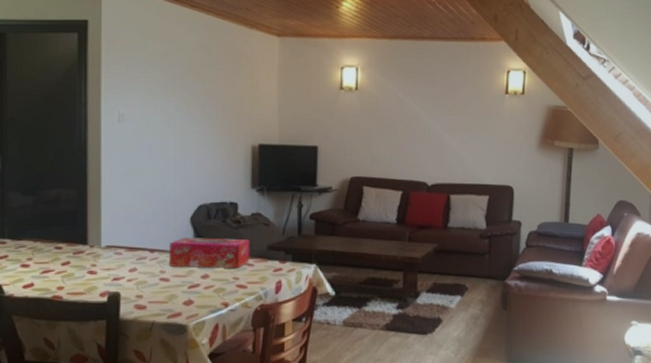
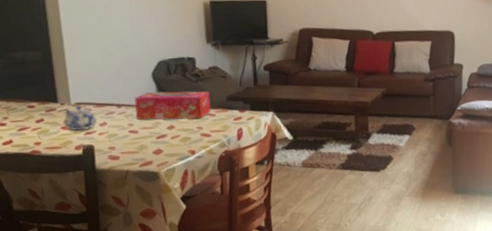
teapot: none [91,249,127,276] -> present [63,106,97,131]

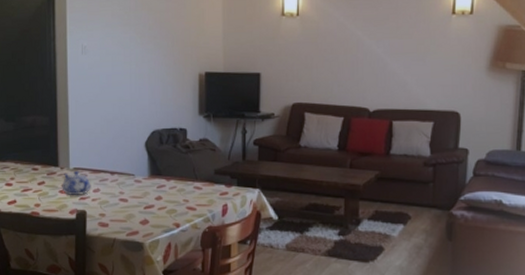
tissue box: present [134,91,211,120] -> none [127,162,198,192]

